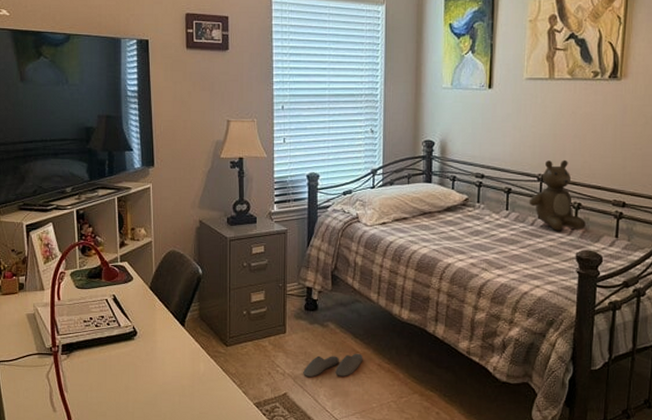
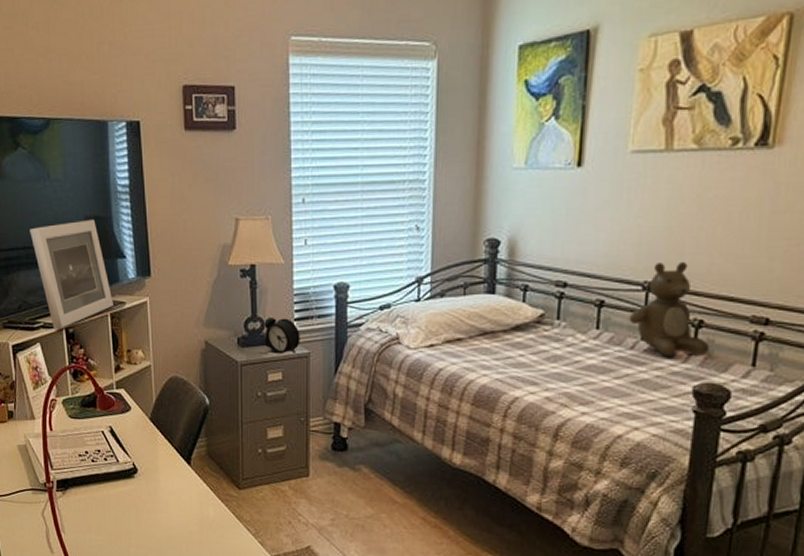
picture frame: none [47,118,120,211] -> present [30,219,114,330]
alarm clock: none [250,200,279,231] -> present [264,316,300,355]
slippers: present [303,353,363,378] -> none [330,503,404,530]

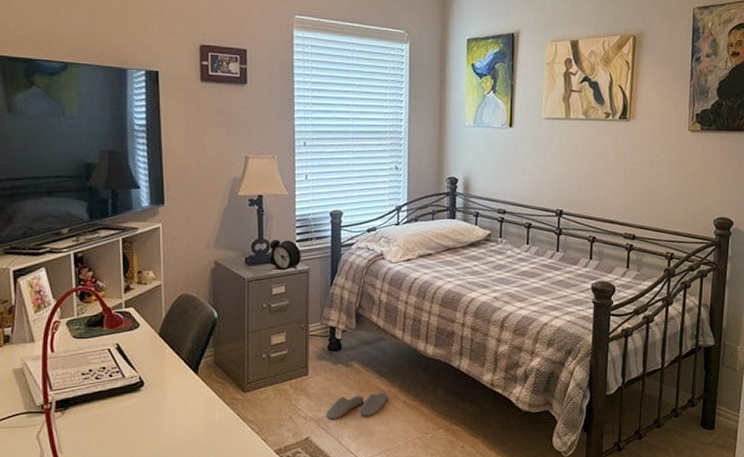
picture frame: present [30,219,114,330] -> none [40,153,126,254]
slippers: none [330,503,404,530] -> present [326,391,388,420]
teddy bear: present [630,261,709,357] -> none [549,195,600,263]

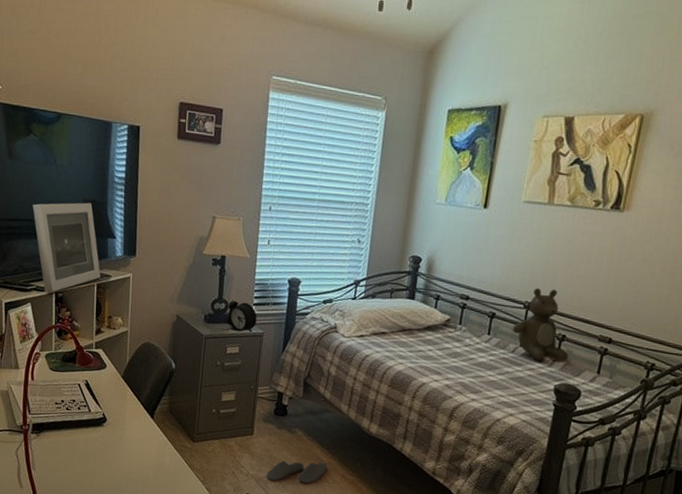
picture frame: none [40,153,126,254] -> present [32,202,101,293]
teddy bear: none [549,195,600,263] -> present [513,288,568,363]

